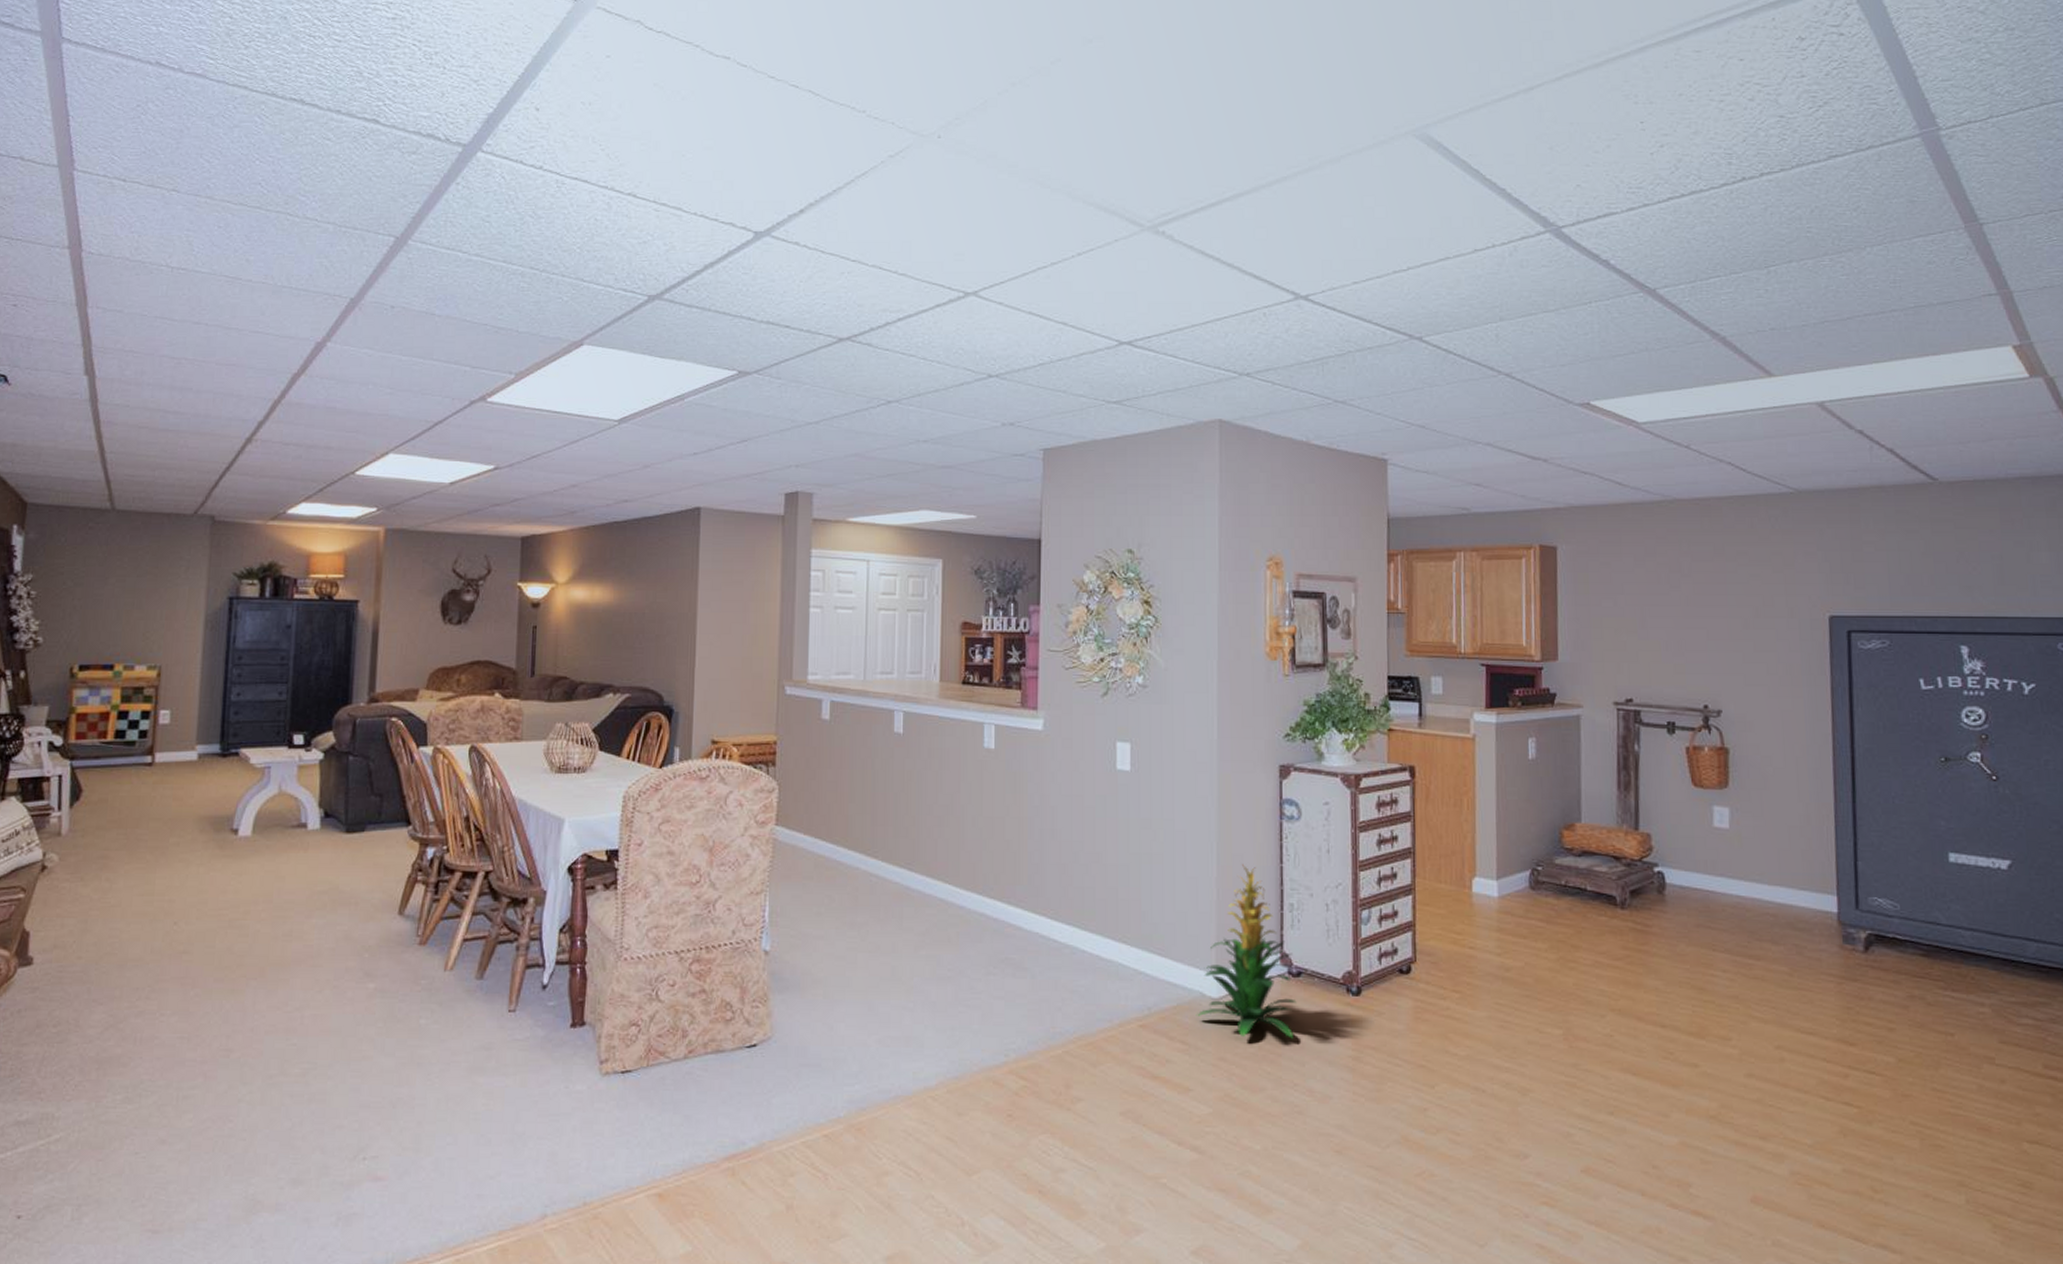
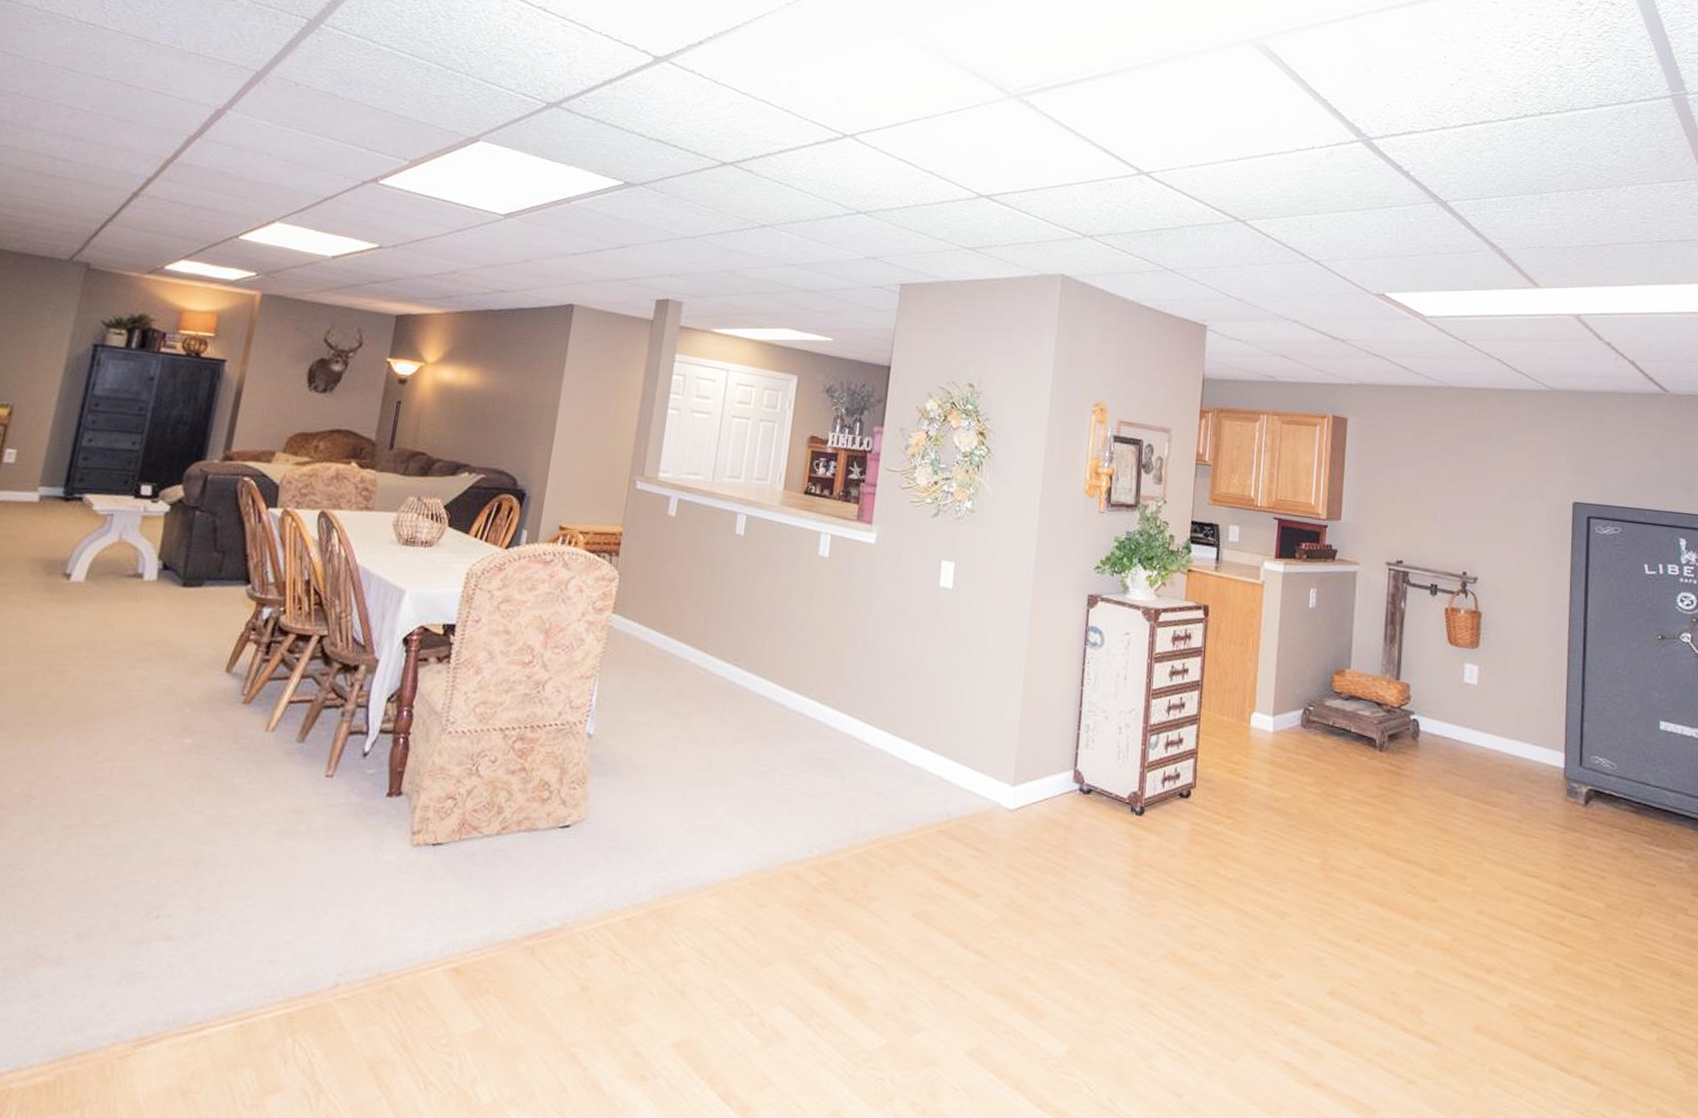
indoor plant: present [1195,864,1297,1039] -> none [991,684,1085,852]

